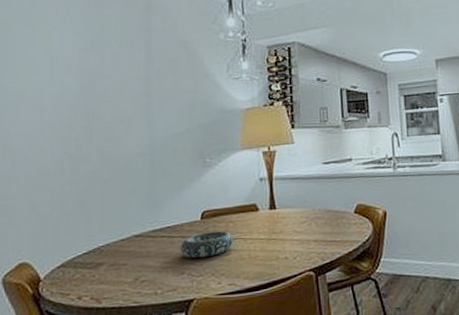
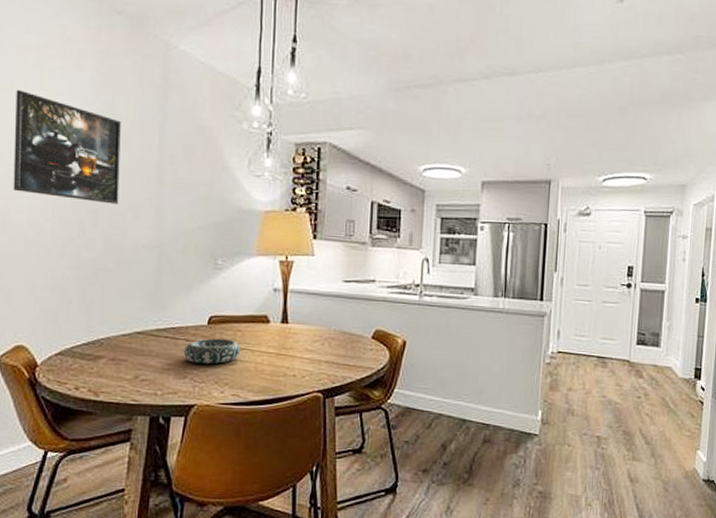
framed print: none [13,28,112,120] -> present [13,89,121,204]

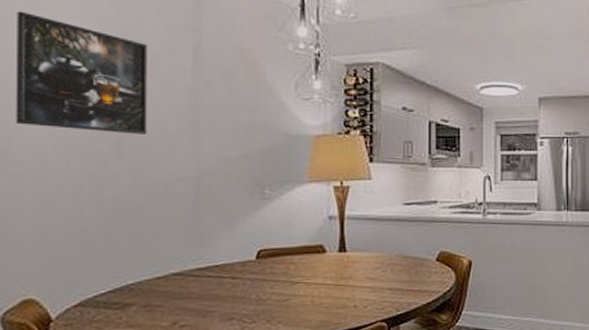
decorative bowl: present [183,338,241,365] -> none [229,273,295,303]

